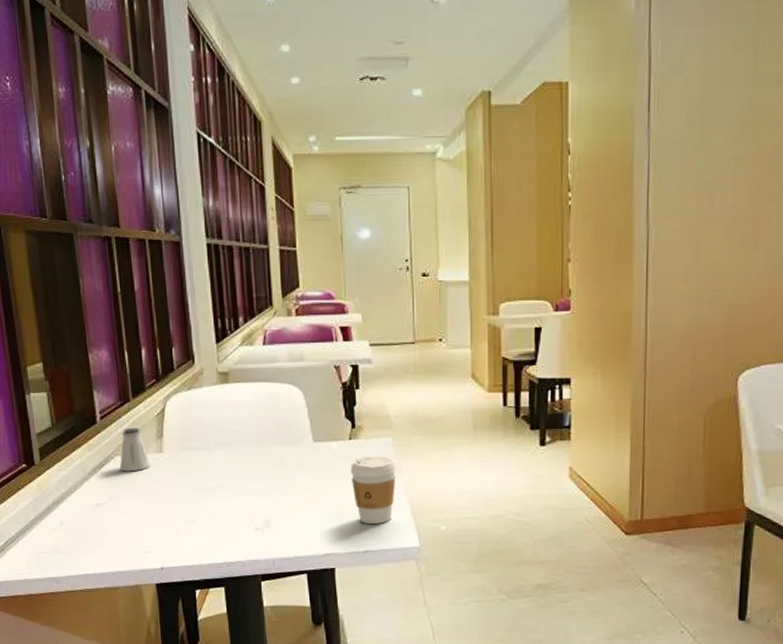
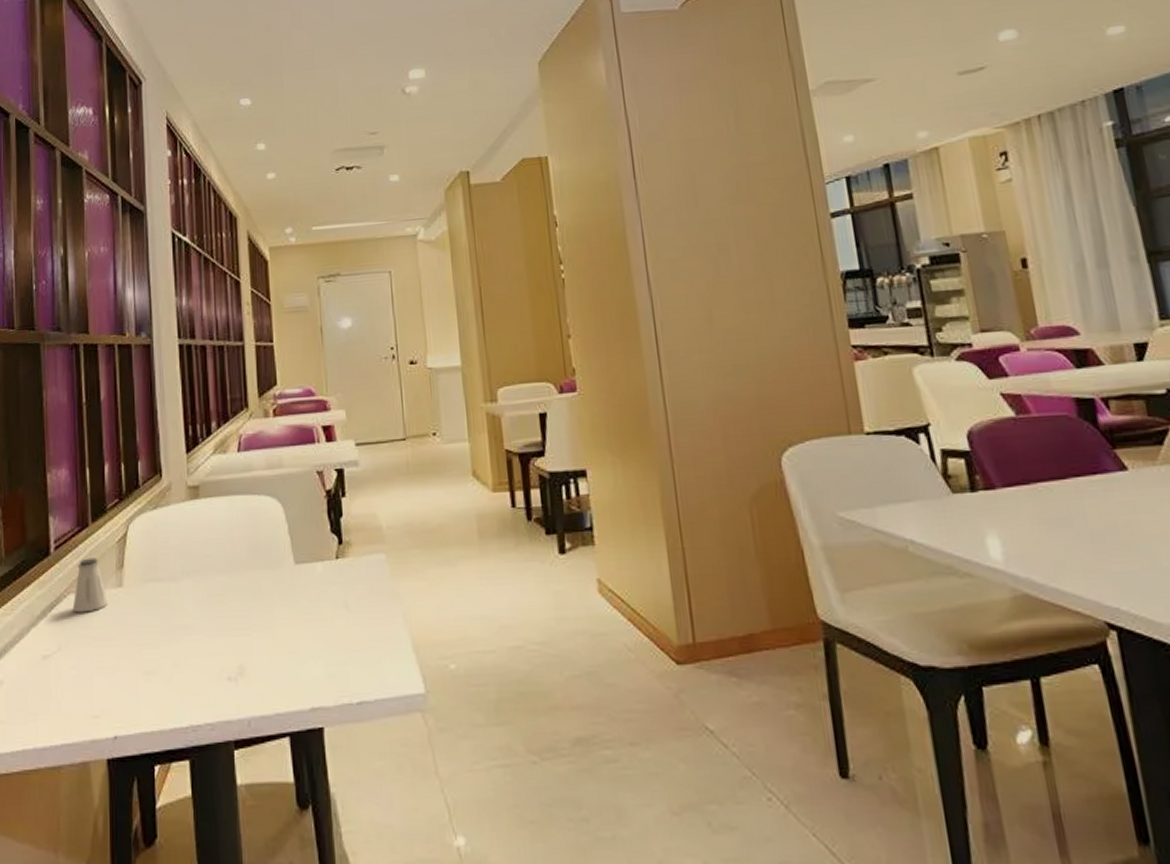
coffee cup: present [350,456,397,524] -> none [338,577,393,665]

